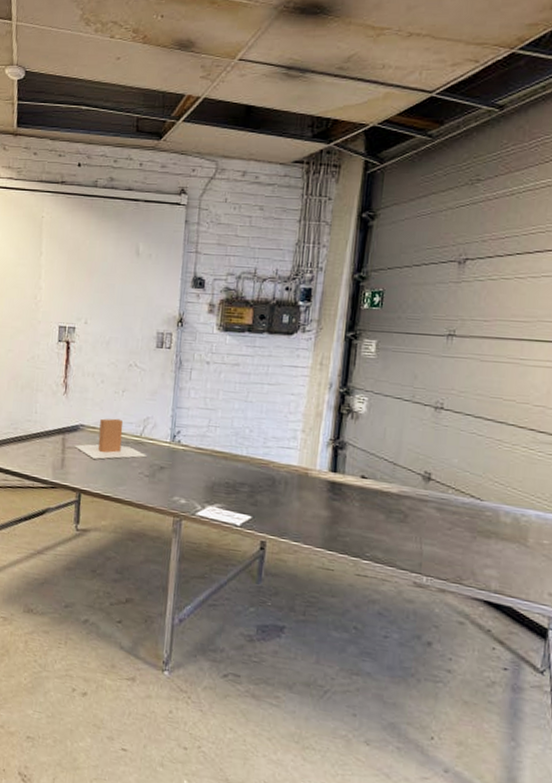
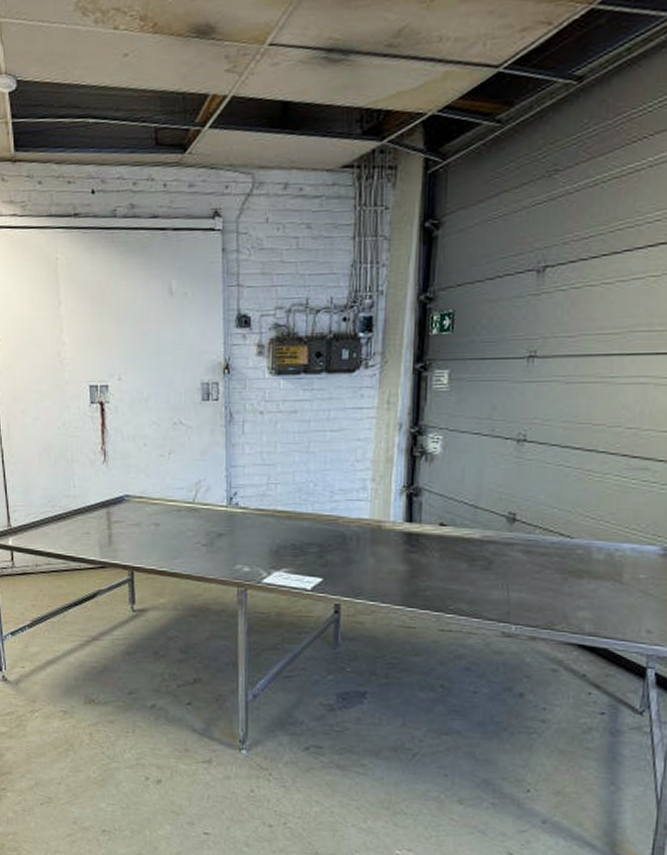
cardboard box: present [73,418,147,459] -> none [120,485,202,532]

